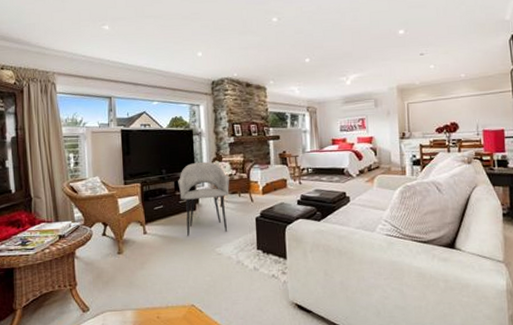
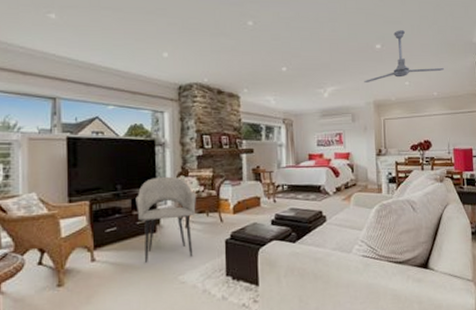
ceiling fan: none [387,14,473,68] -> present [364,30,444,82]

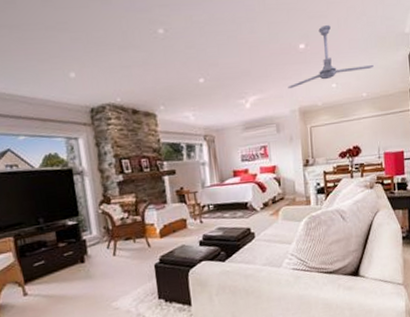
armchair: present [135,176,196,263] -> none [59,205,124,293]

